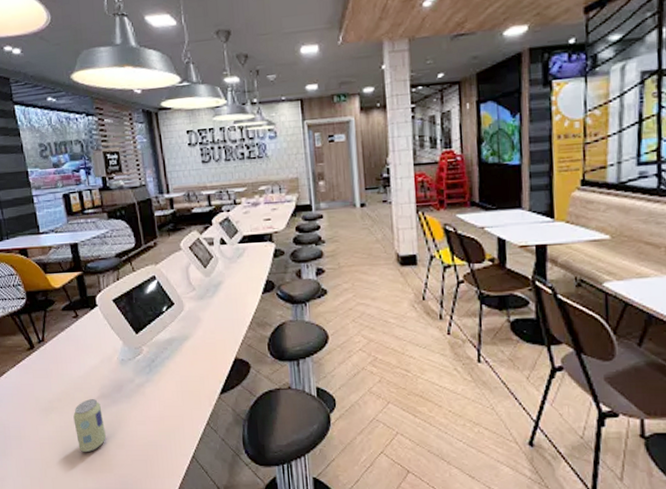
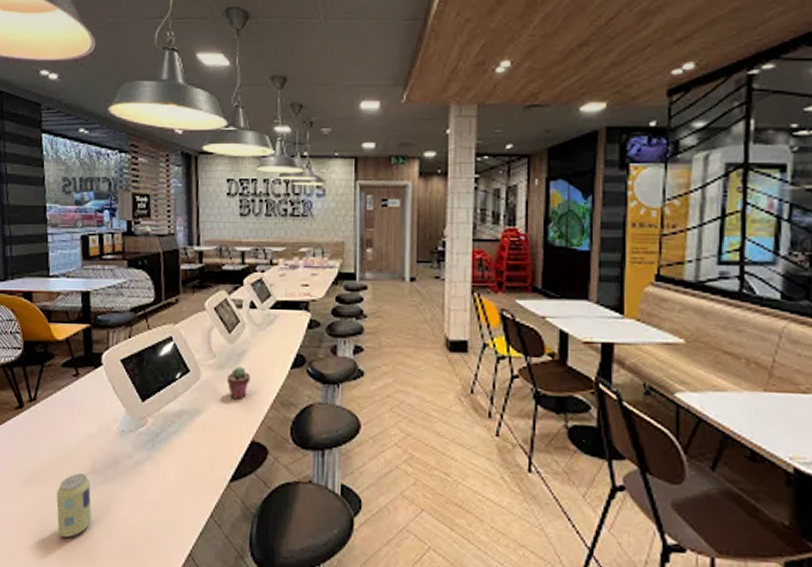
potted succulent: none [208,296,228,324] -> present [227,367,250,399]

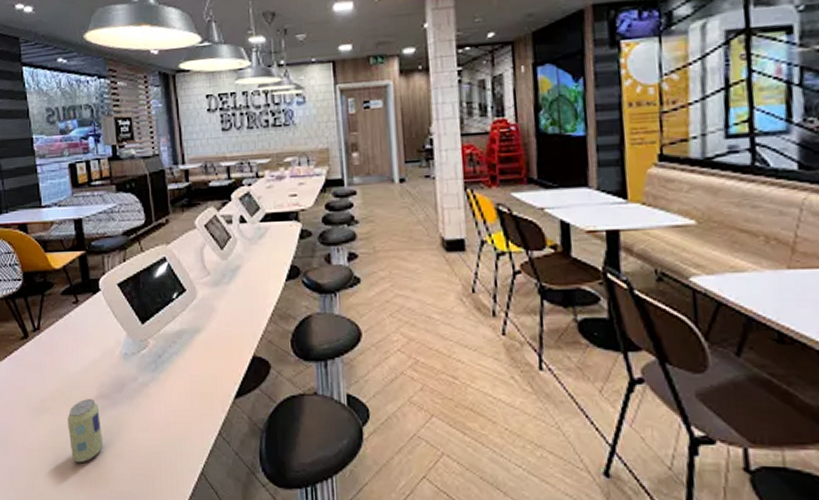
potted succulent: present [227,367,250,399] -> none [223,282,246,315]

